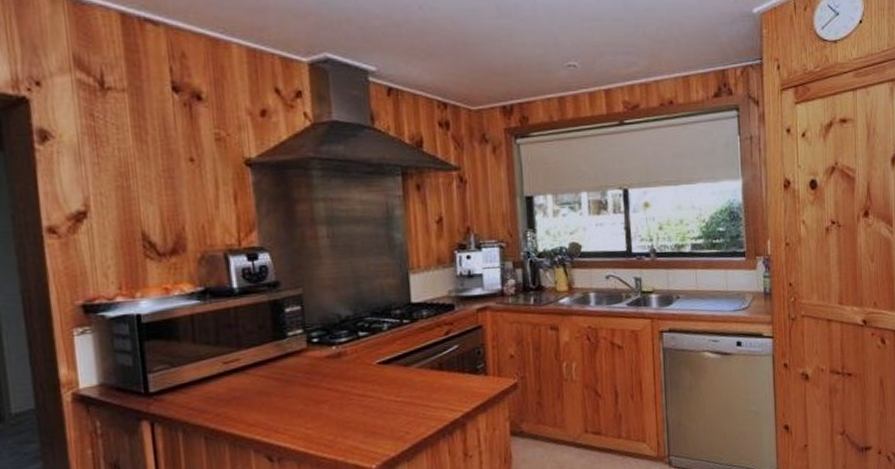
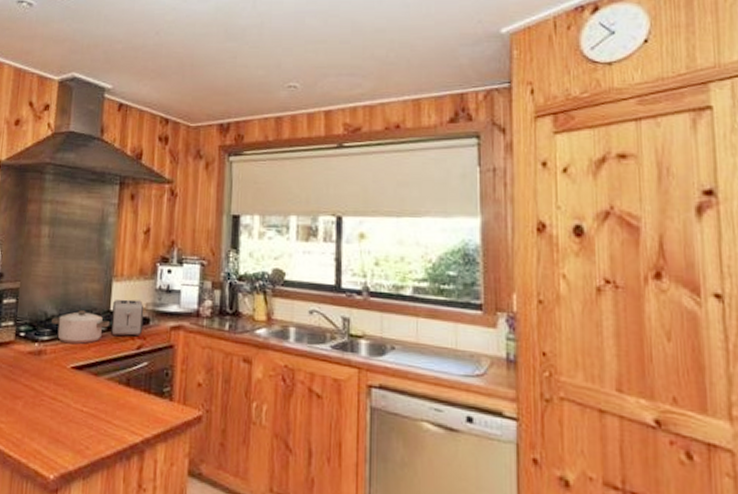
cooking pot: none [347,307,413,341] -> present [52,310,111,344]
toaster: none [413,288,449,327] -> present [111,299,145,337]

